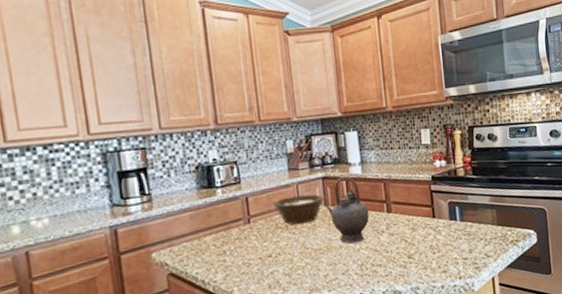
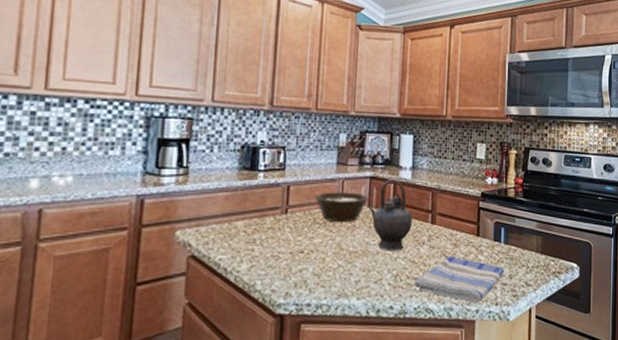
dish towel: none [378,240,464,280] -> present [412,256,505,303]

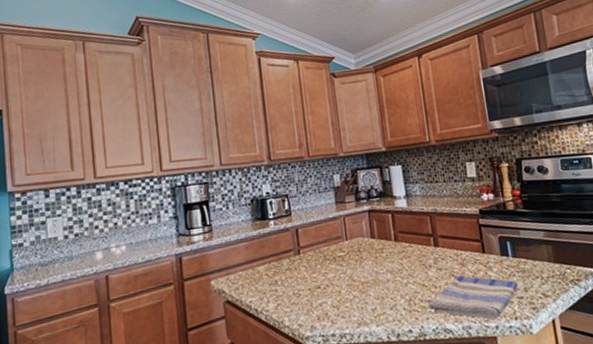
bowl: present [314,192,369,223] -> none [321,226,371,257]
teapot: present [367,180,413,252] -> none [370,209,417,278]

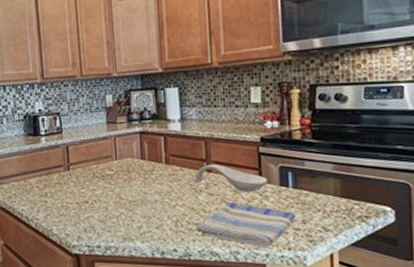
spoon rest: none [422,238,491,264] -> present [193,164,269,192]

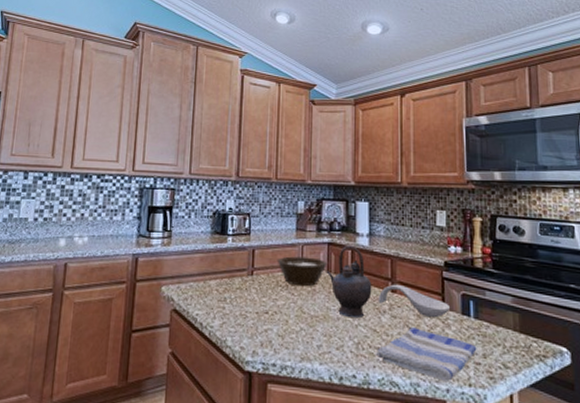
bowl: none [91,147,141,176] -> present [277,256,327,287]
teapot: none [140,132,188,200] -> present [326,246,372,319]

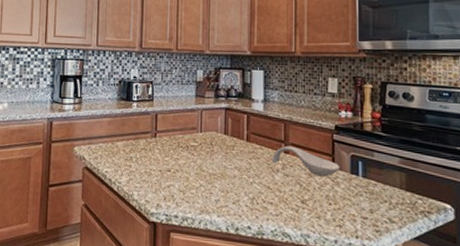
bowl: present [277,256,327,287] -> none [178,120,225,148]
teapot: present [326,246,372,319] -> none [223,111,266,176]
dish towel: present [375,327,477,381] -> none [269,185,364,233]

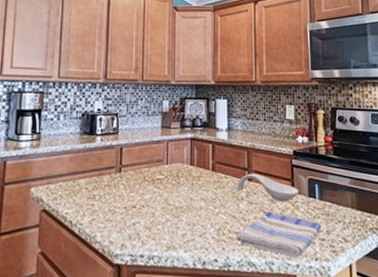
dish towel: none [269,185,364,233] -> present [234,211,322,258]

